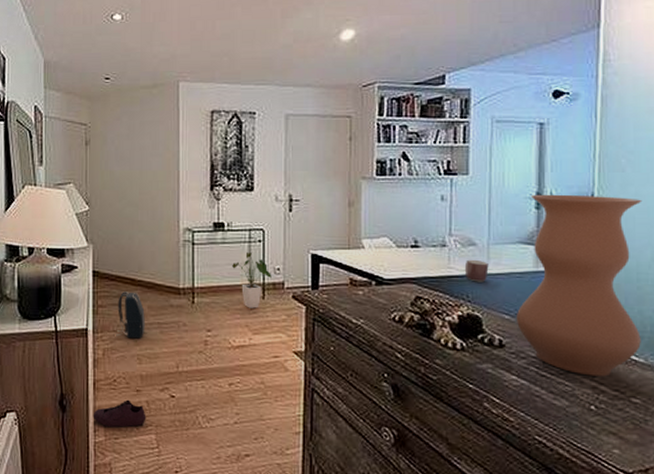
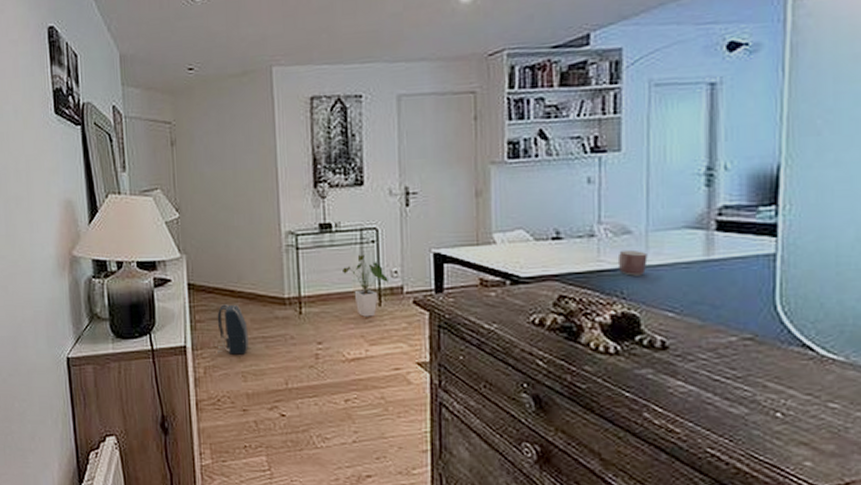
shoe: present [93,399,146,428] -> none [197,420,255,450]
vase: present [515,194,642,377] -> none [681,166,844,379]

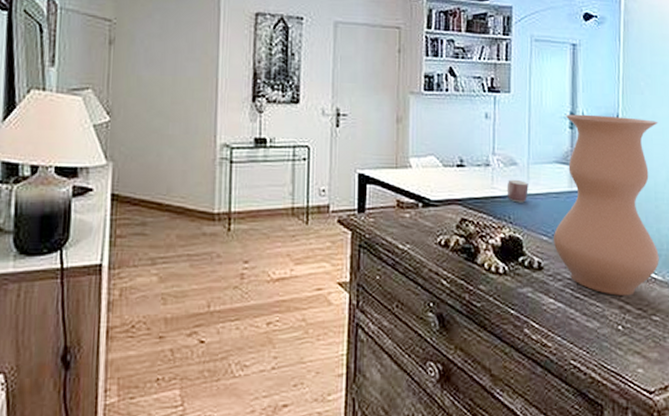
backpack: present [217,304,249,355] -> none [137,218,173,274]
house plant: present [343,254,388,317] -> none [274,171,316,235]
vase: none [681,166,844,379] -> present [553,114,659,296]

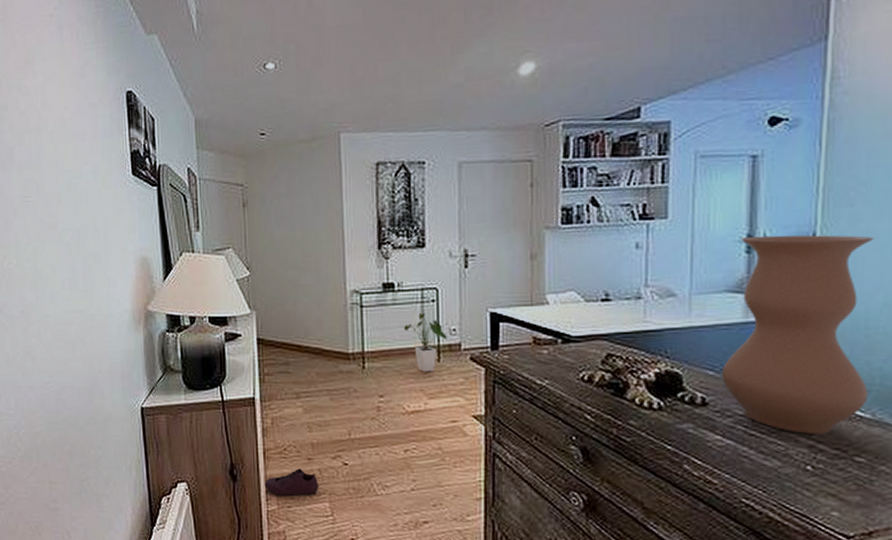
shoe: none [103,349,170,385] -> present [264,468,319,497]
house plant: none [274,171,316,235] -> present [404,312,447,372]
mug: present [506,179,529,203] -> none [662,311,690,336]

